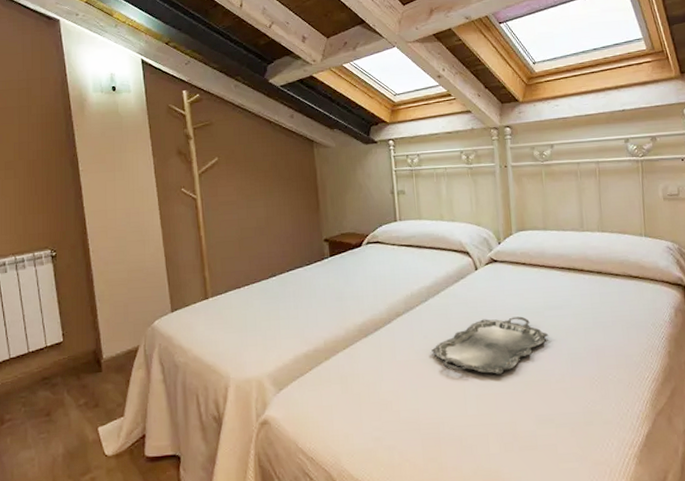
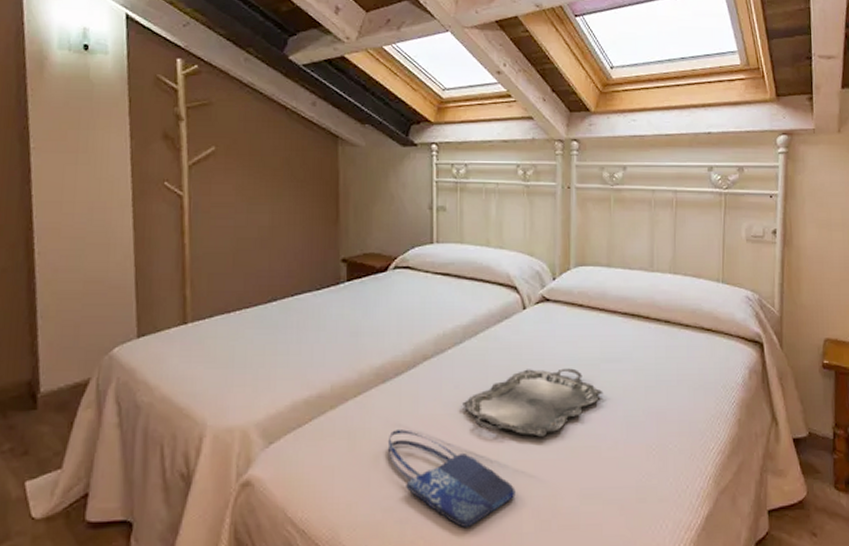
shopping bag: none [373,374,482,451] -> present [387,429,516,527]

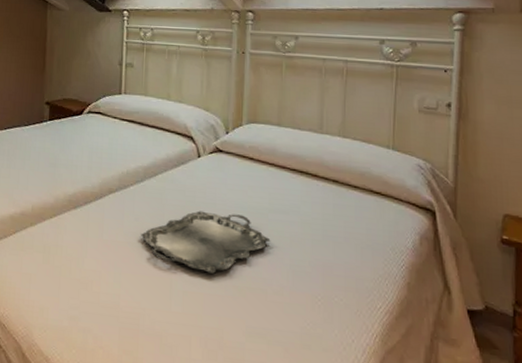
shopping bag: present [387,429,516,527] -> none [75,250,186,345]

